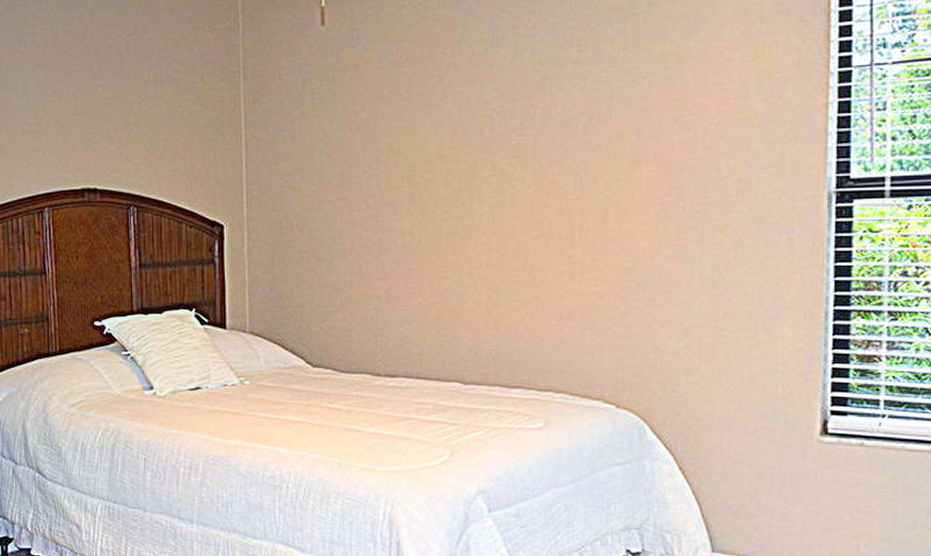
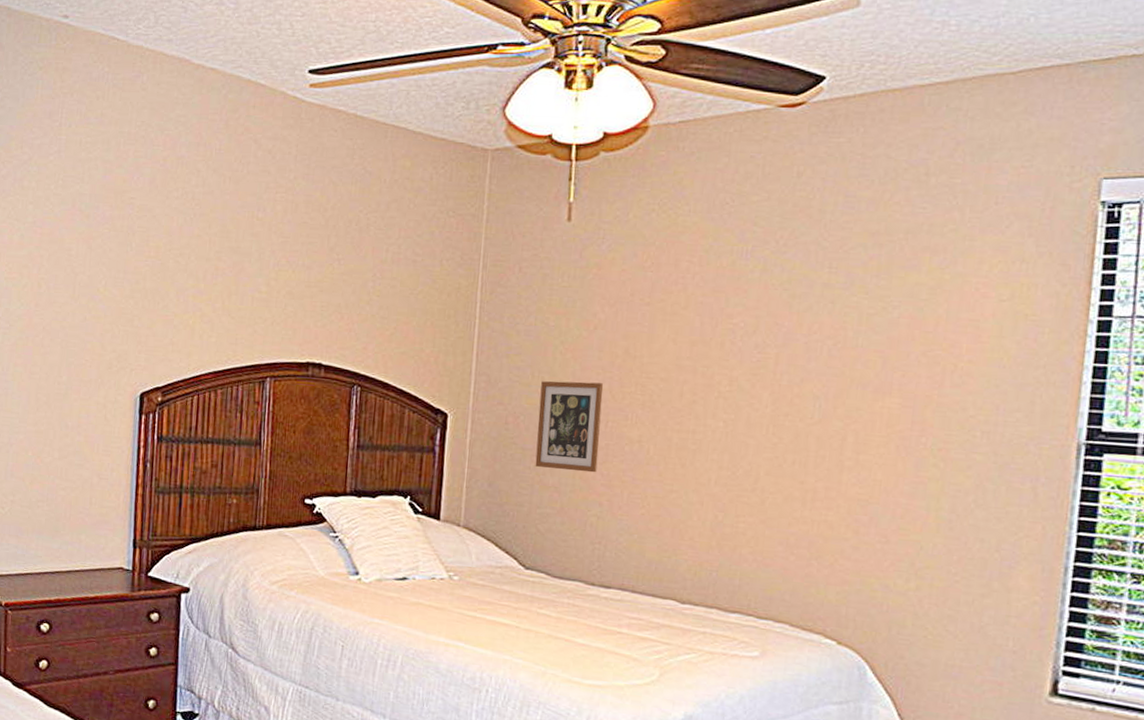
picture frame: none [311,180,372,268] -> present [535,381,603,473]

